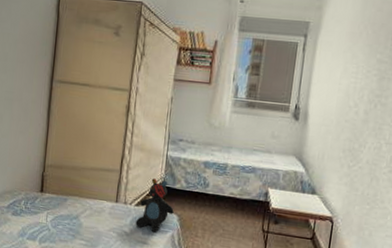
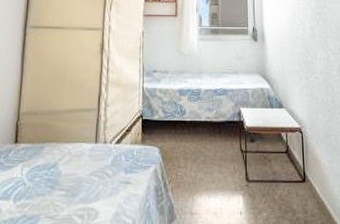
teddy bear: present [135,178,174,232] -> none [117,113,155,168]

